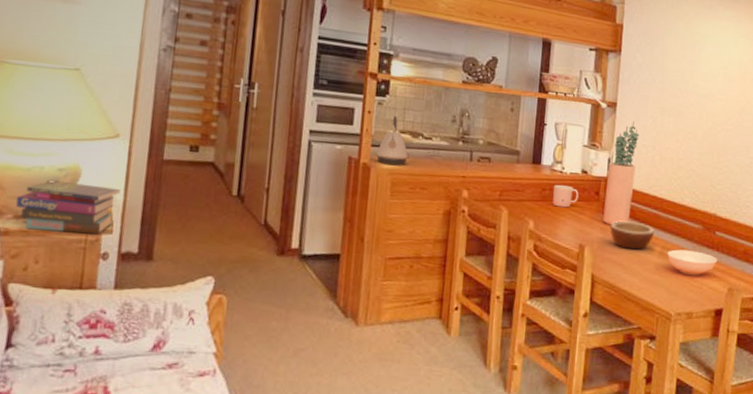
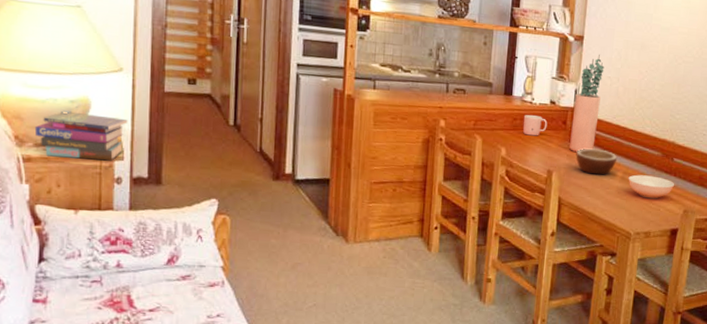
kettle: present [376,115,408,166] -> none [360,49,389,98]

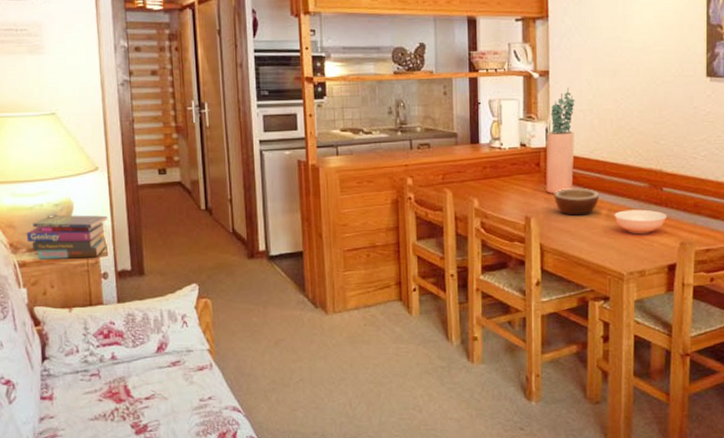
mug: present [522,115,548,136] -> none [493,161,520,183]

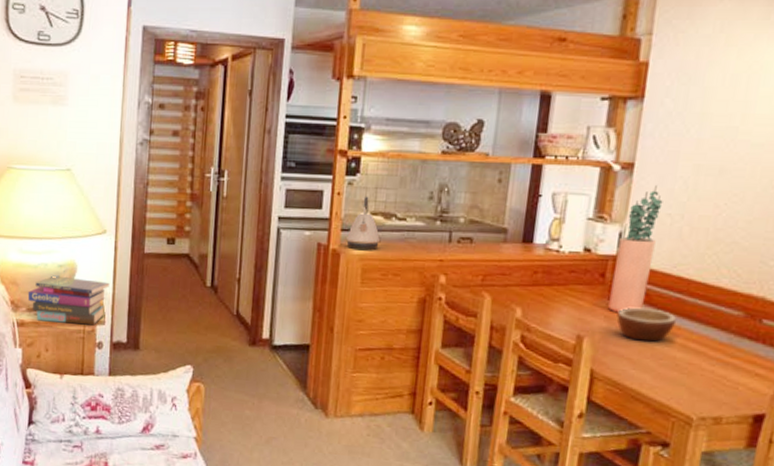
kettle: none [323,115,352,164] -> present [346,196,380,251]
bowl: present [614,209,667,235] -> none [691,341,764,374]

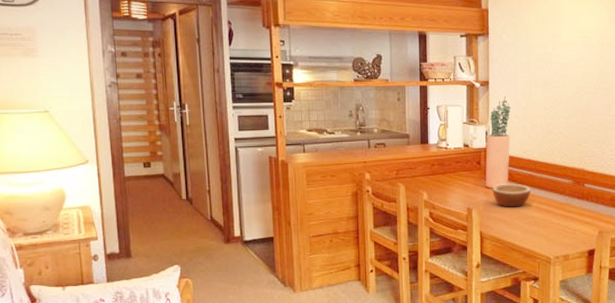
books: present [28,275,110,326] -> none [22,202,98,243]
kettle: present [346,196,380,251] -> none [291,117,317,160]

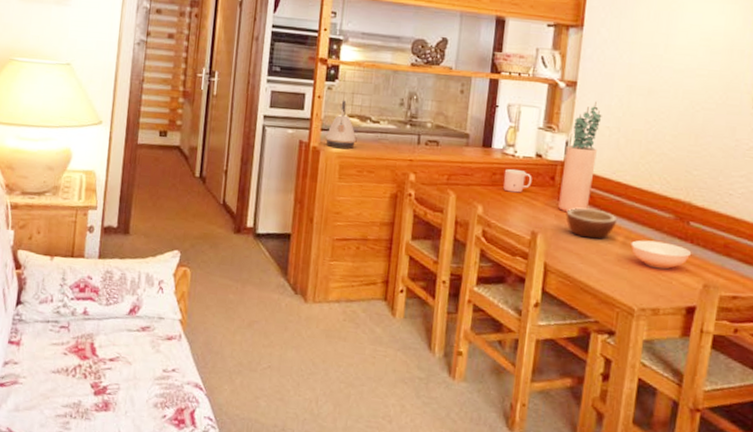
kettle: none [291,117,317,160] -> present [325,100,356,150]
mug: none [440,159,463,178] -> present [502,169,532,193]
bowl: none [543,202,588,224] -> present [630,240,692,270]

